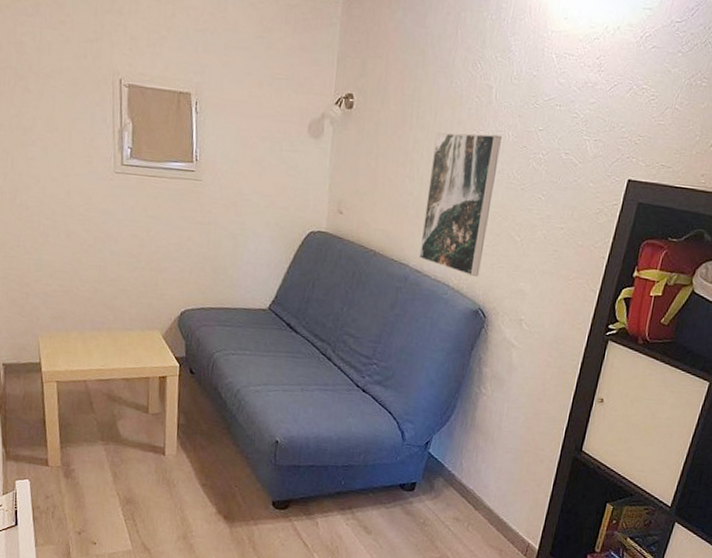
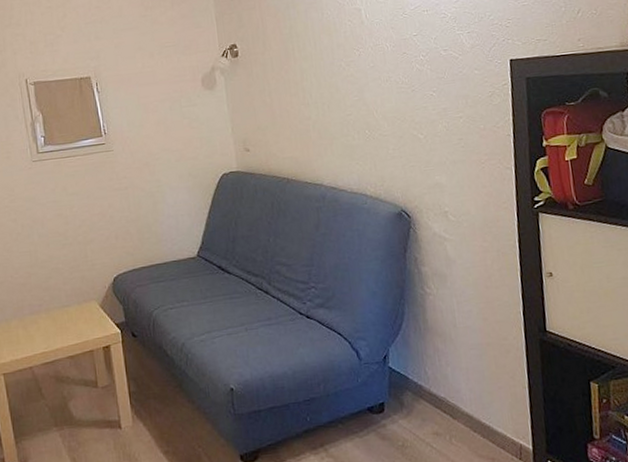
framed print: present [418,132,502,276] -> none [319,48,393,181]

